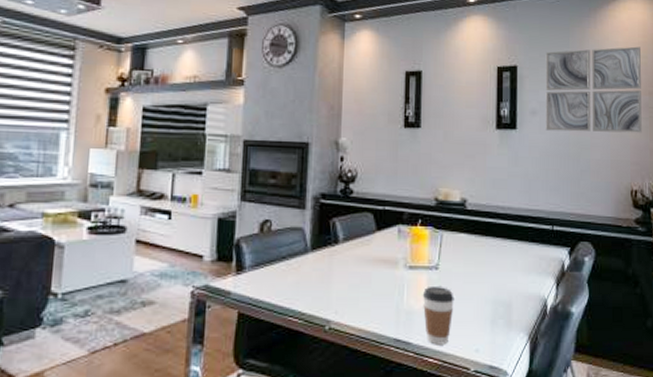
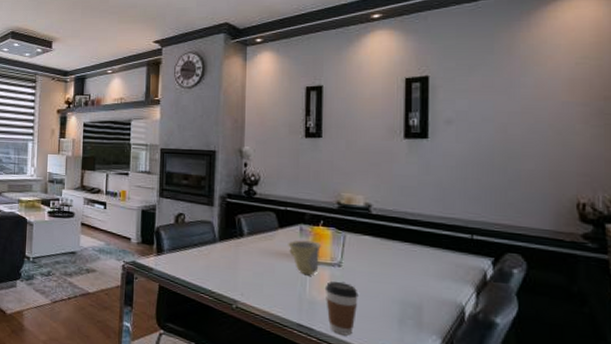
cup: none [386,243,419,282] -> present [288,240,321,276]
wall art: present [545,46,642,133] -> none [463,48,594,142]

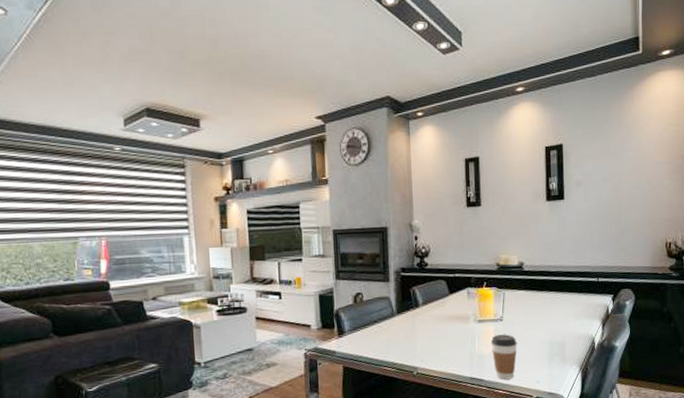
cup: present [288,240,321,276] -> none [458,301,485,333]

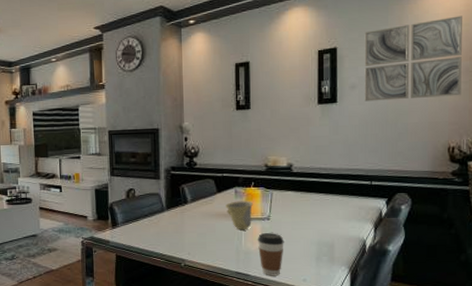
cup: none [458,301,485,333] -> present [225,200,253,231]
wall art: none [588,116,675,198] -> present [364,15,462,102]

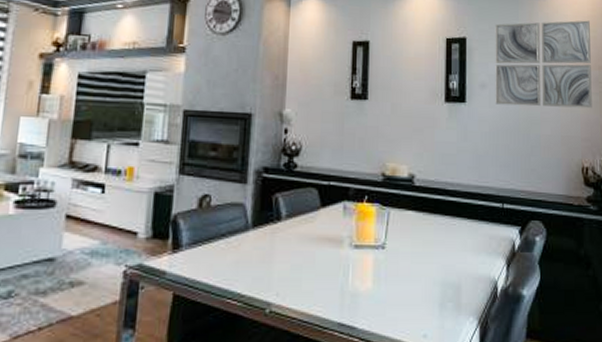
cup: present [225,200,253,231] -> none [330,220,365,262]
coffee cup: present [257,233,284,276] -> none [368,267,402,330]

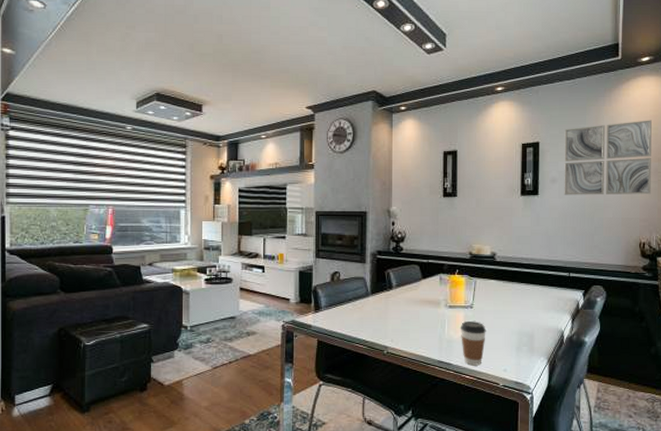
coffee cup: none [368,267,402,330] -> present [460,322,486,366]

